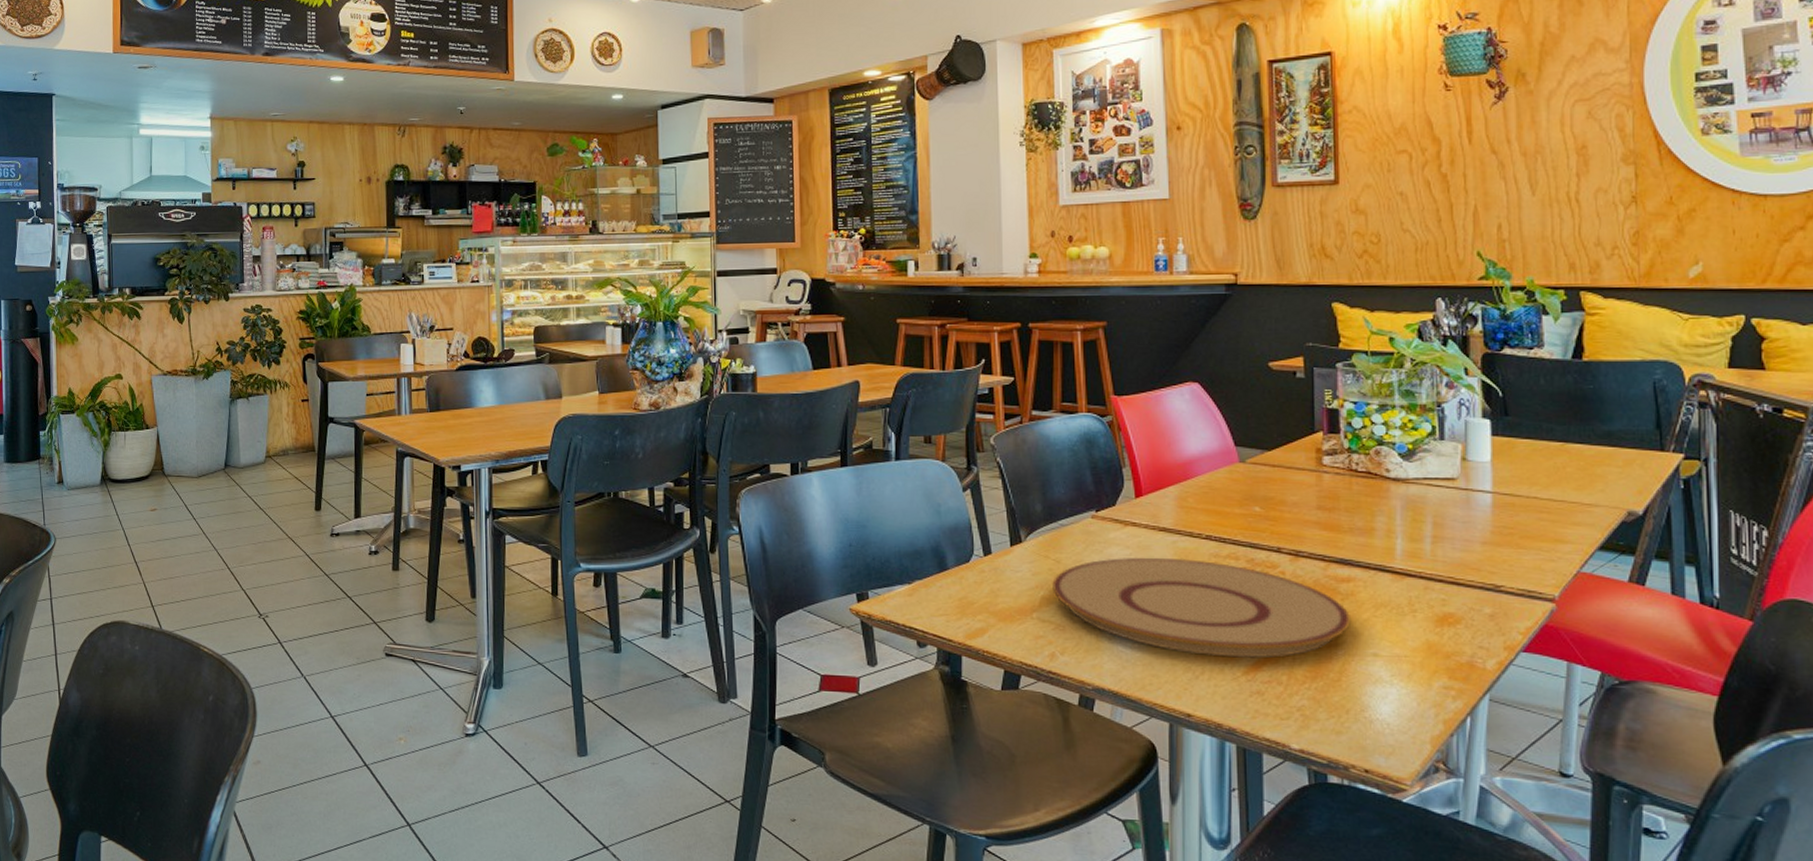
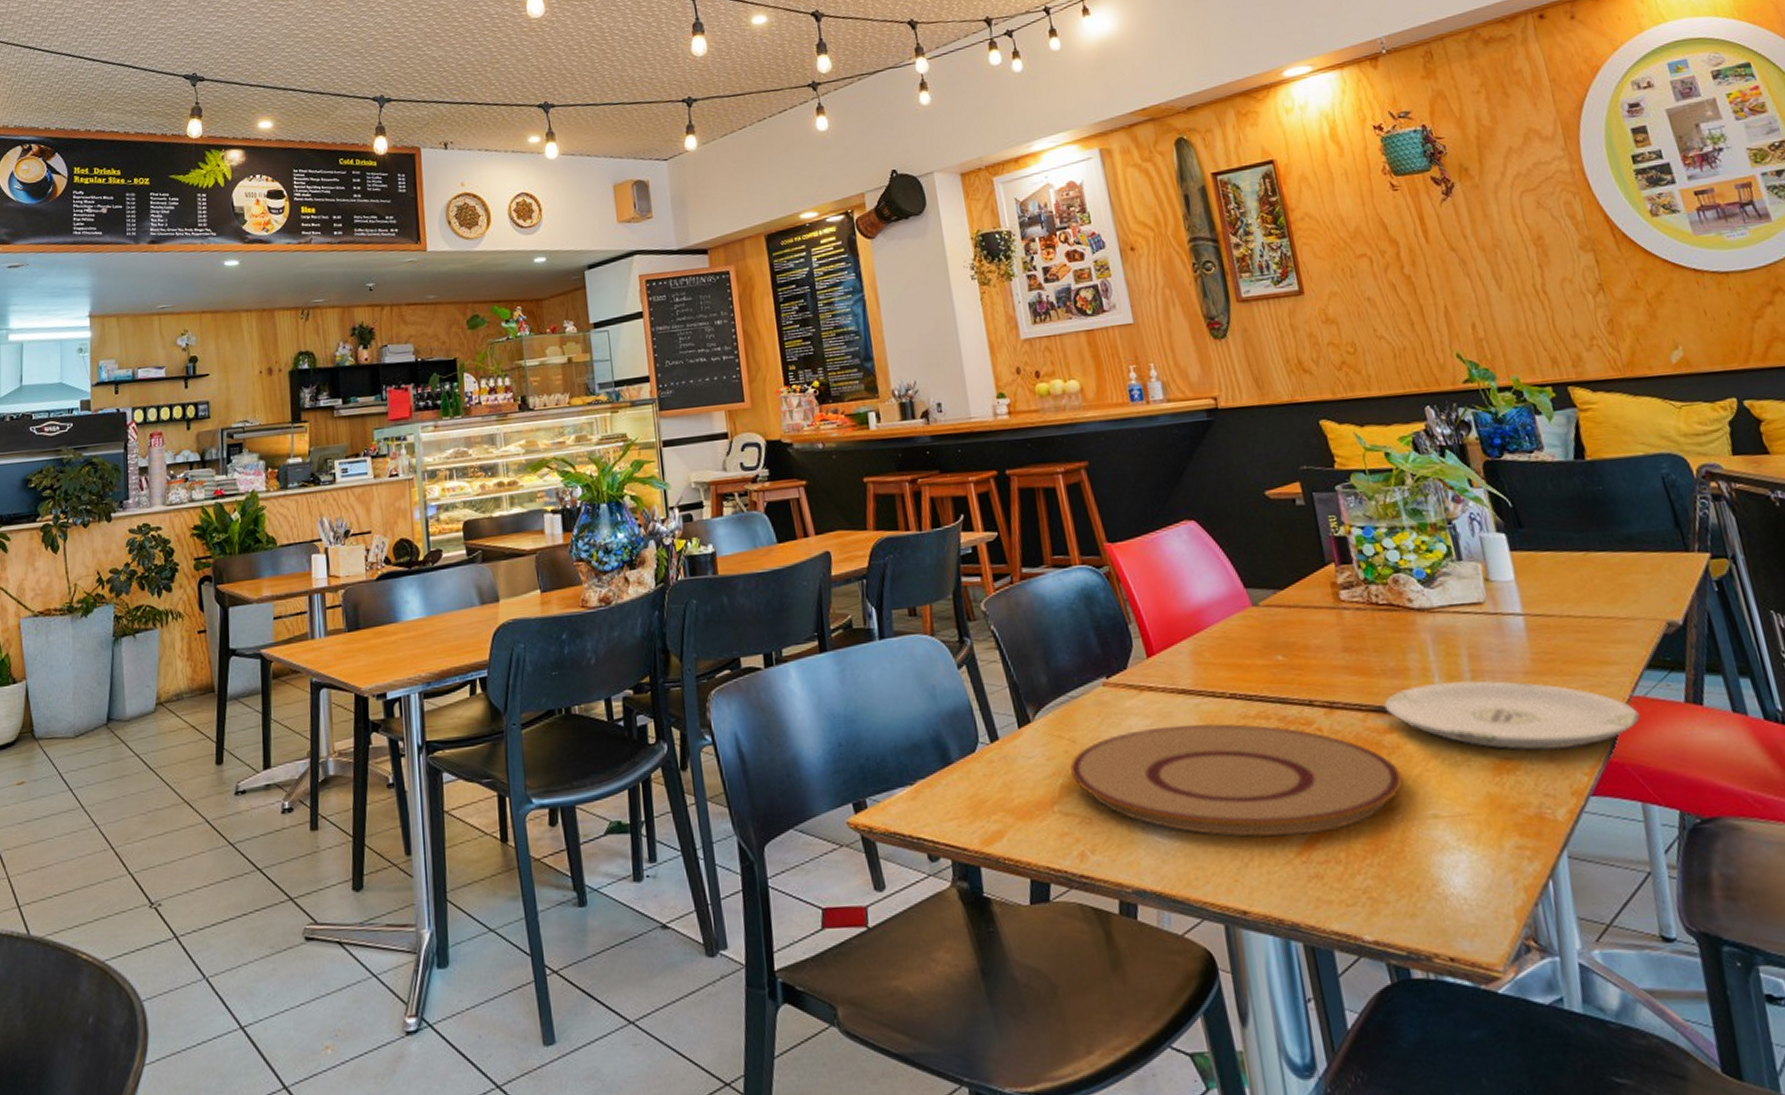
plate: none [1346,543,1583,611] -> present [1384,680,1641,751]

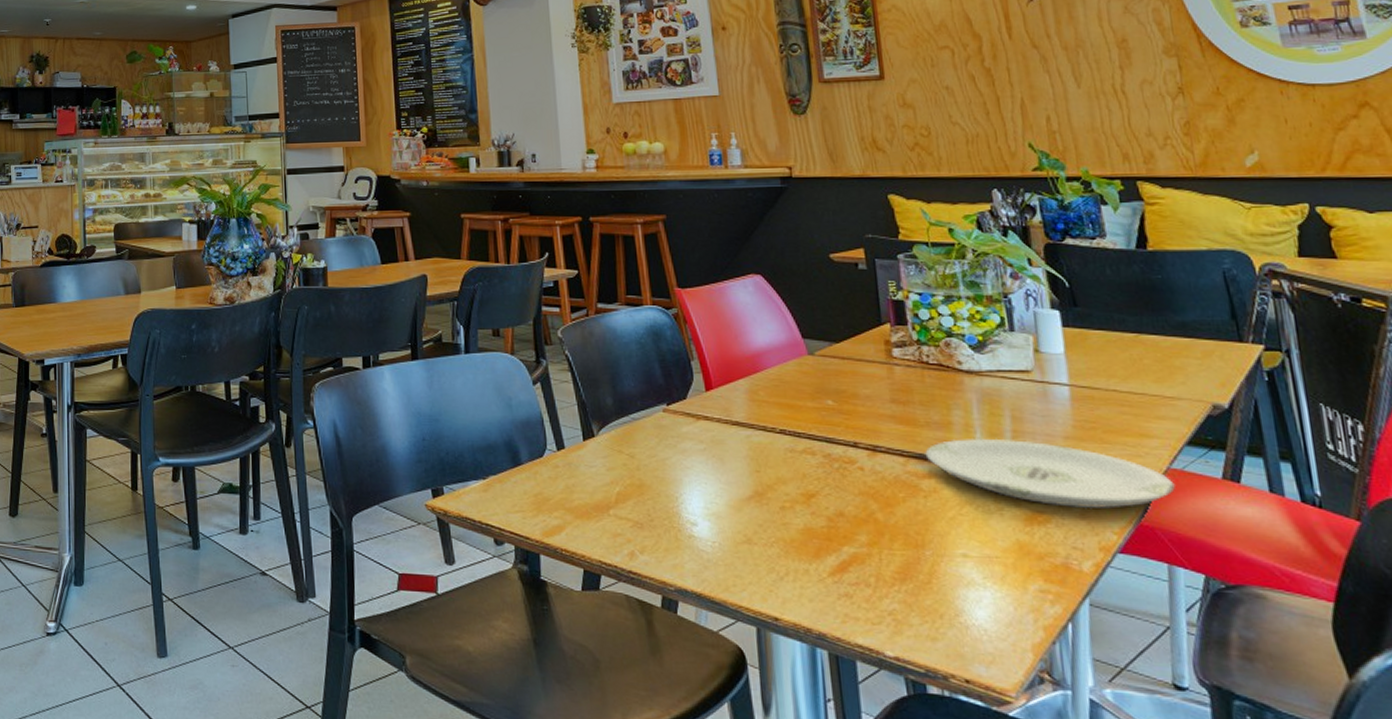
plate: present [1070,723,1402,837] -> none [627,452,936,558]

